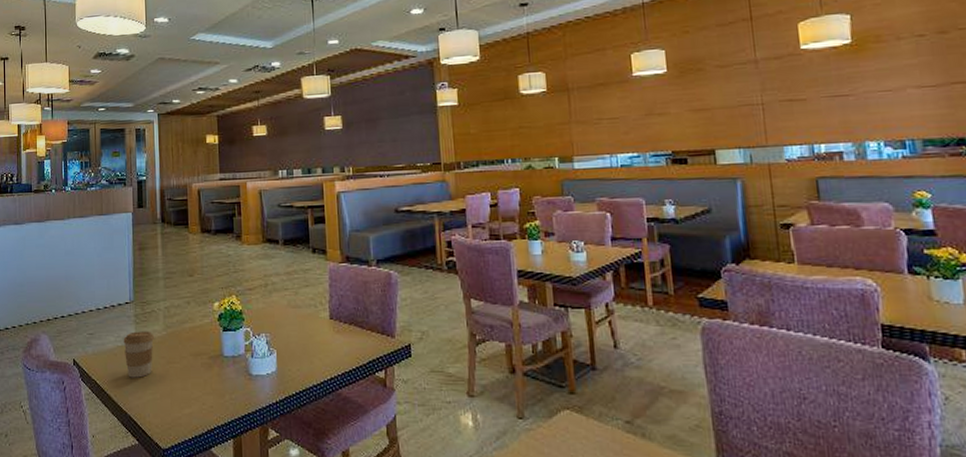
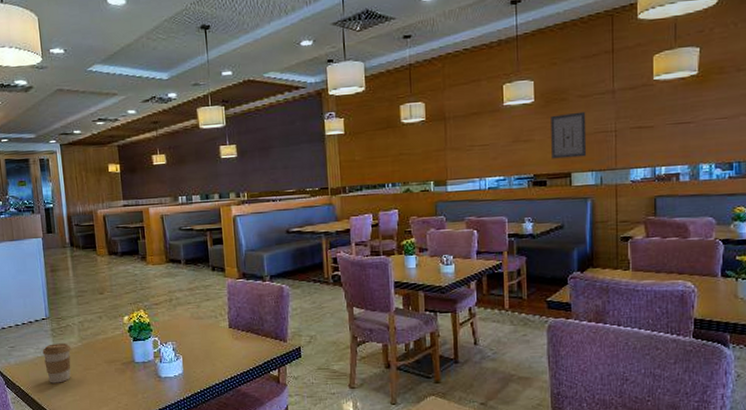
wall art: none [687,82,732,134] -> present [551,111,587,159]

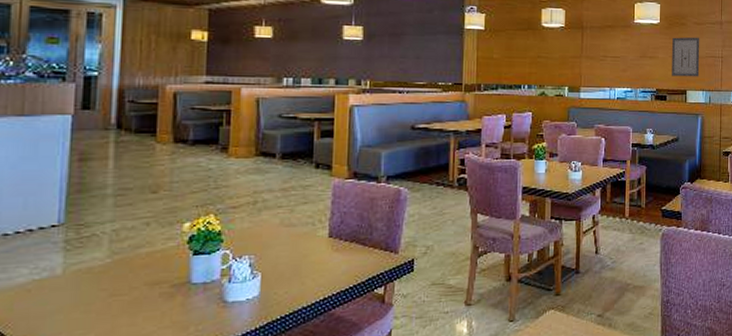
coffee cup: present [42,343,72,383] -> none [43,259,94,318]

